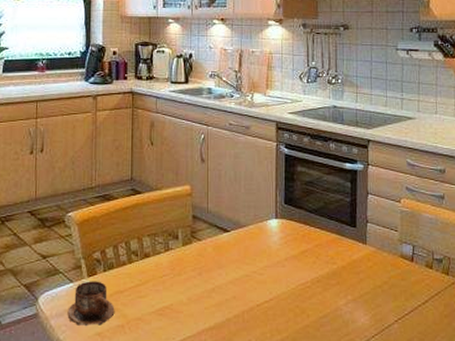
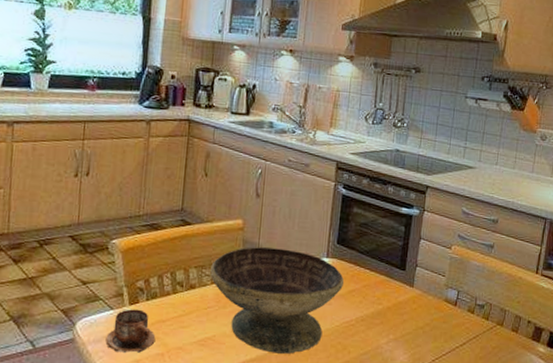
decorative bowl: none [163,212,296,320] -> present [210,247,345,354]

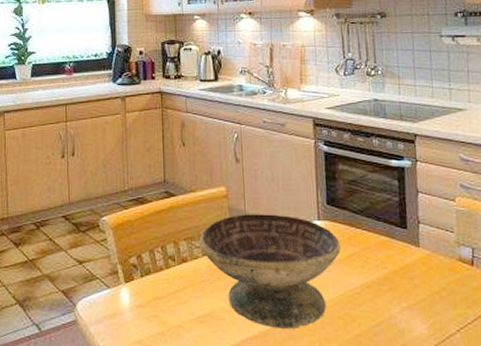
cup: present [105,309,156,354] -> none [106,287,154,334]

